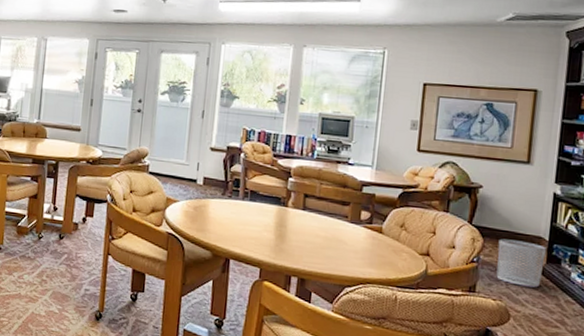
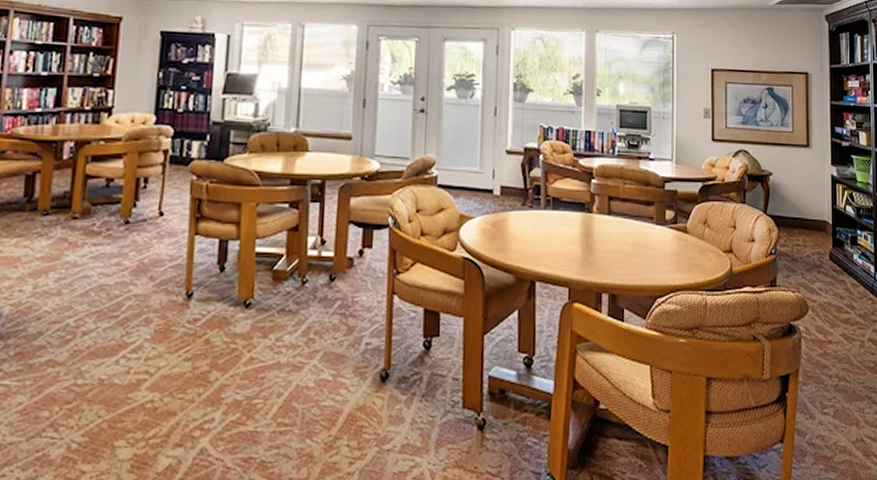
waste bin: present [496,238,546,288] -> none [791,226,831,274]

